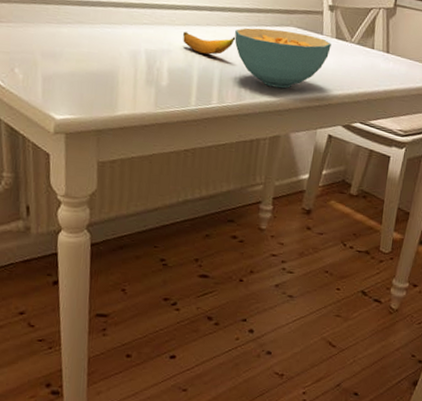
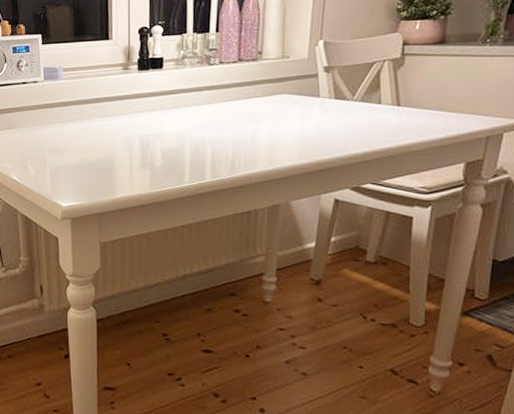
banana: present [183,31,236,55] -> none [174,113,226,132]
cereal bowl: present [234,27,331,89] -> none [225,98,330,157]

